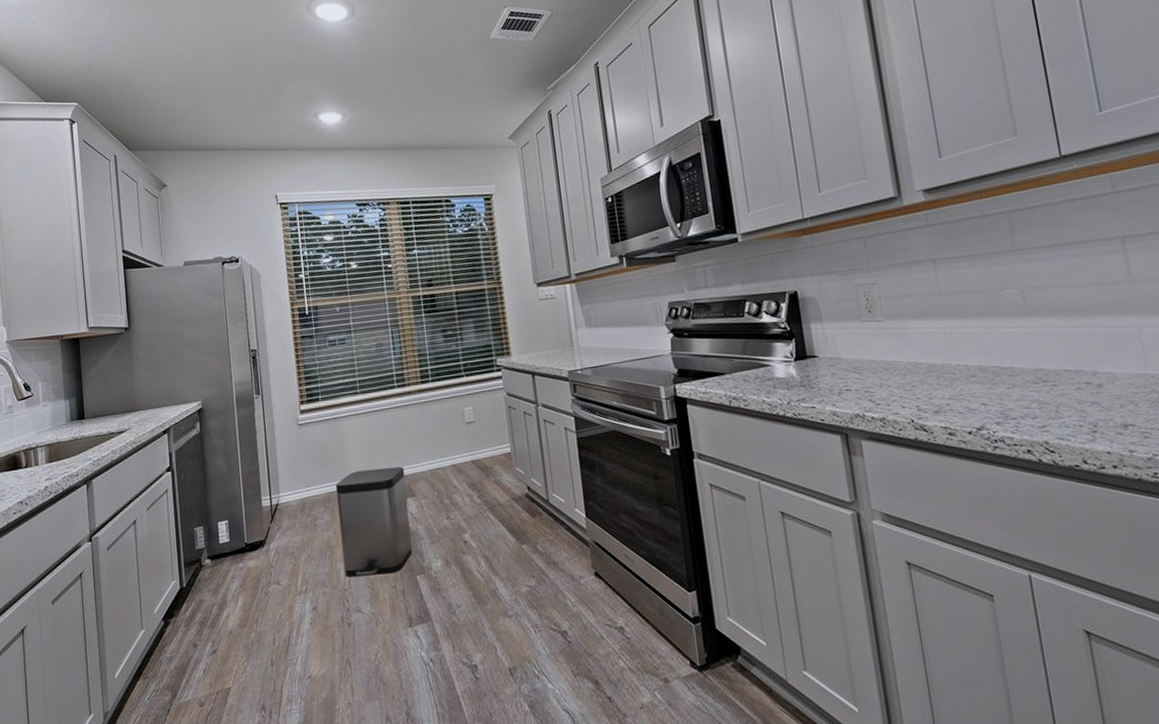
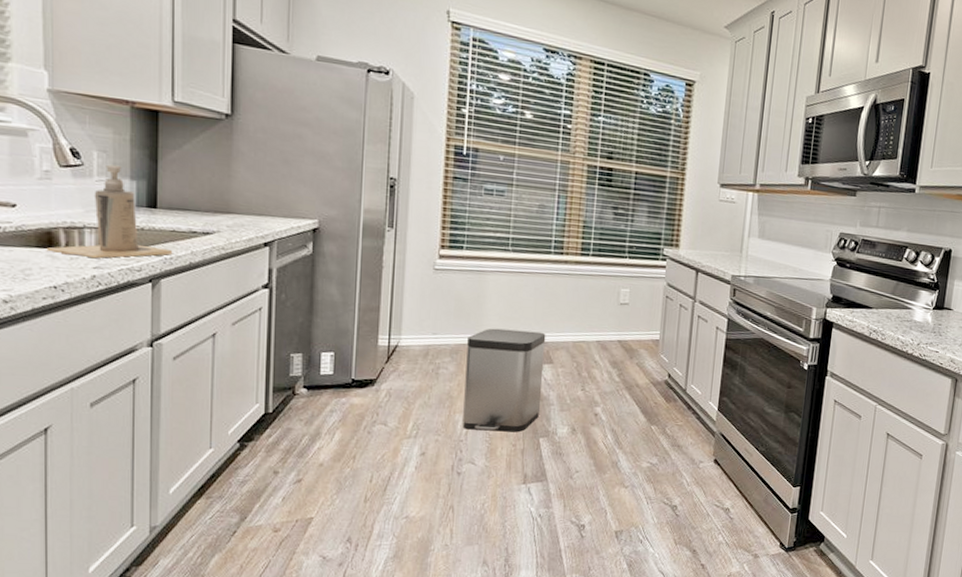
soap dispenser: none [13,390,99,473] -> present [46,164,173,259]

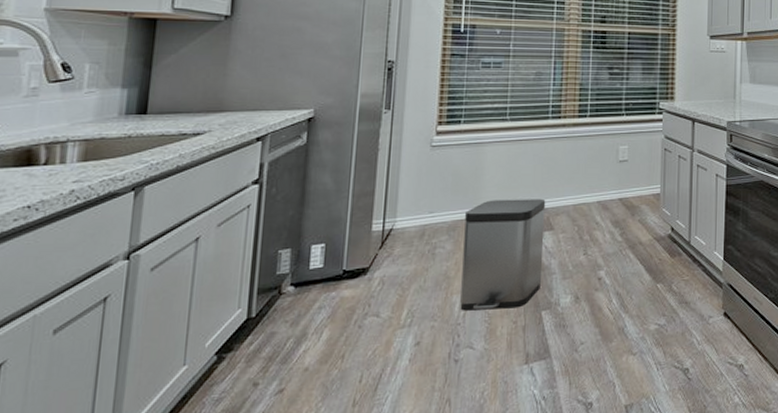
soap dispenser: present [46,164,173,259] -> none [24,75,160,172]

